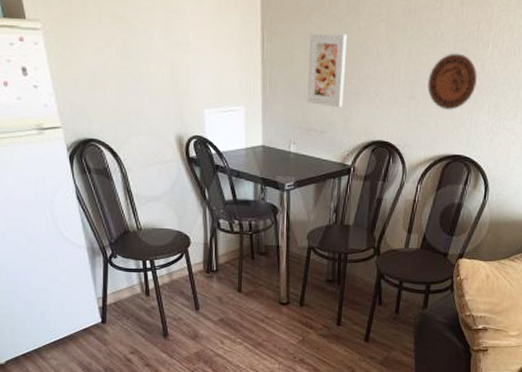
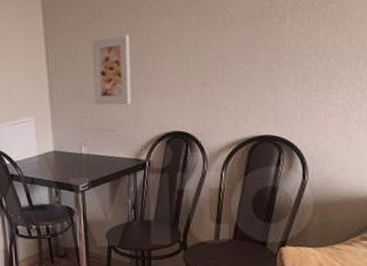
decorative plate: present [427,53,477,111] -> none [221,32,277,92]

